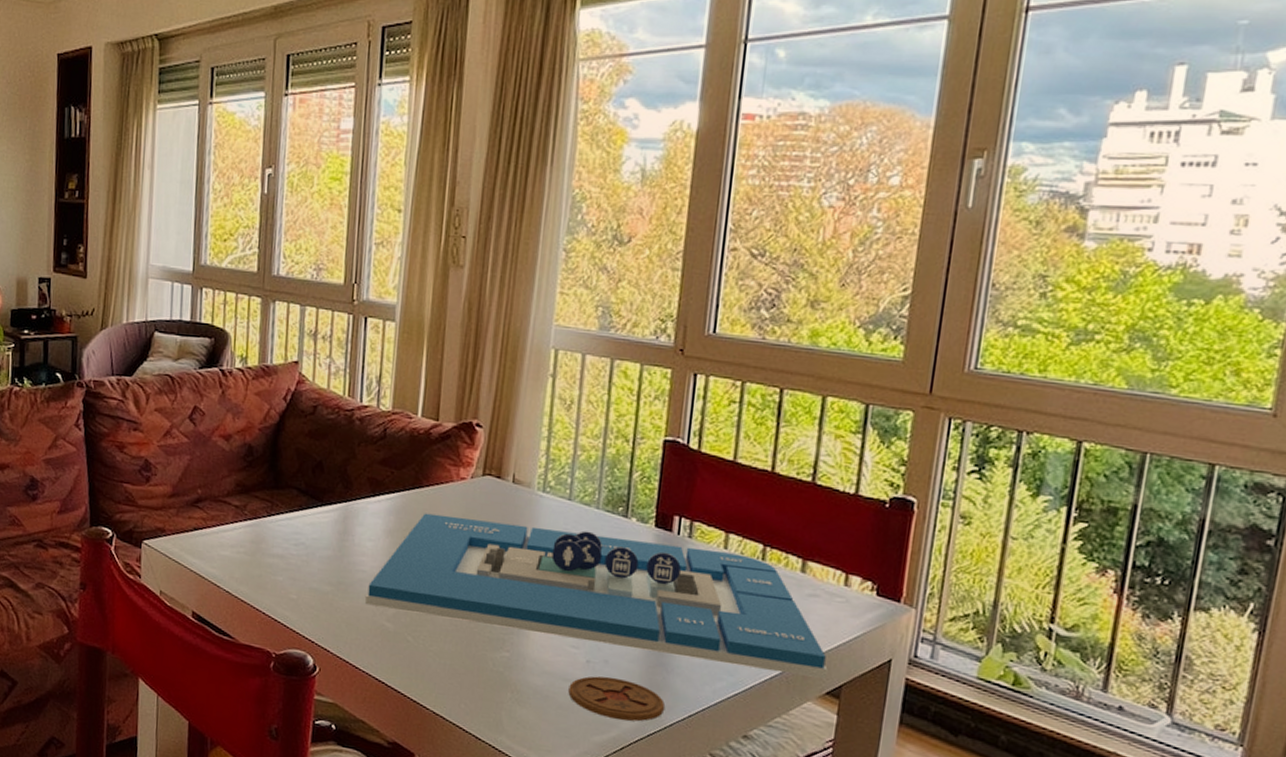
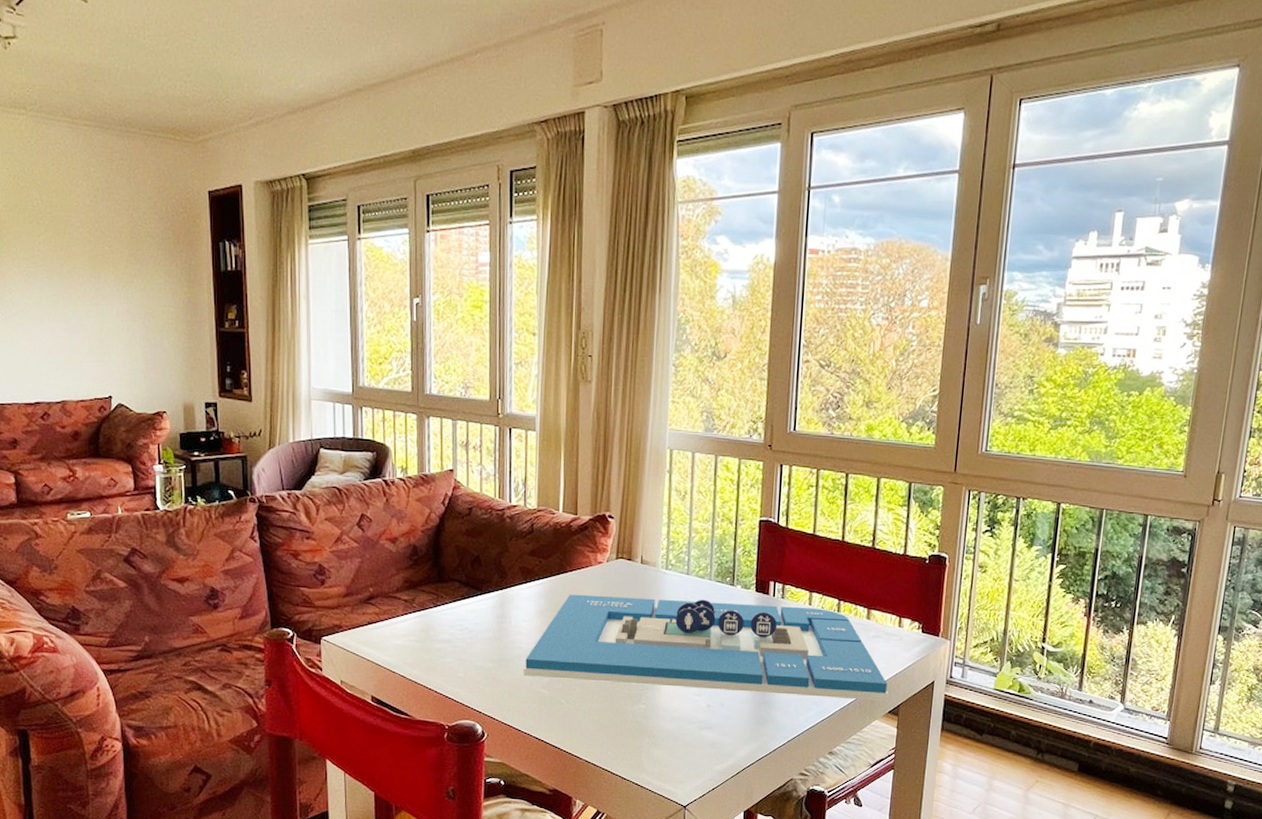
coaster: present [568,676,666,722] -> none [694,717,770,750]

